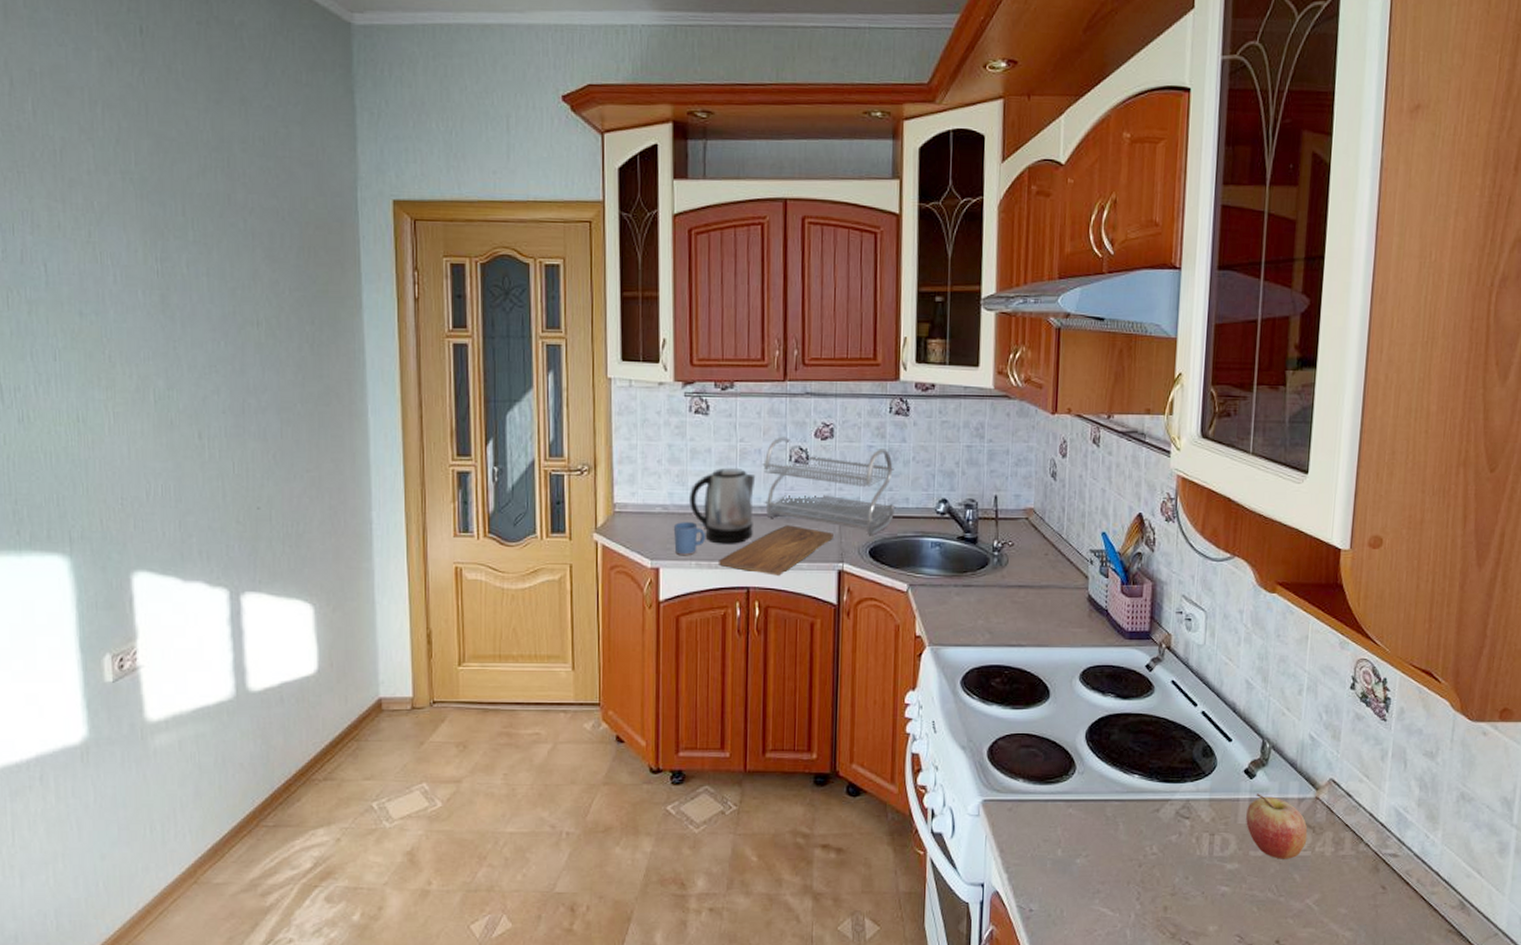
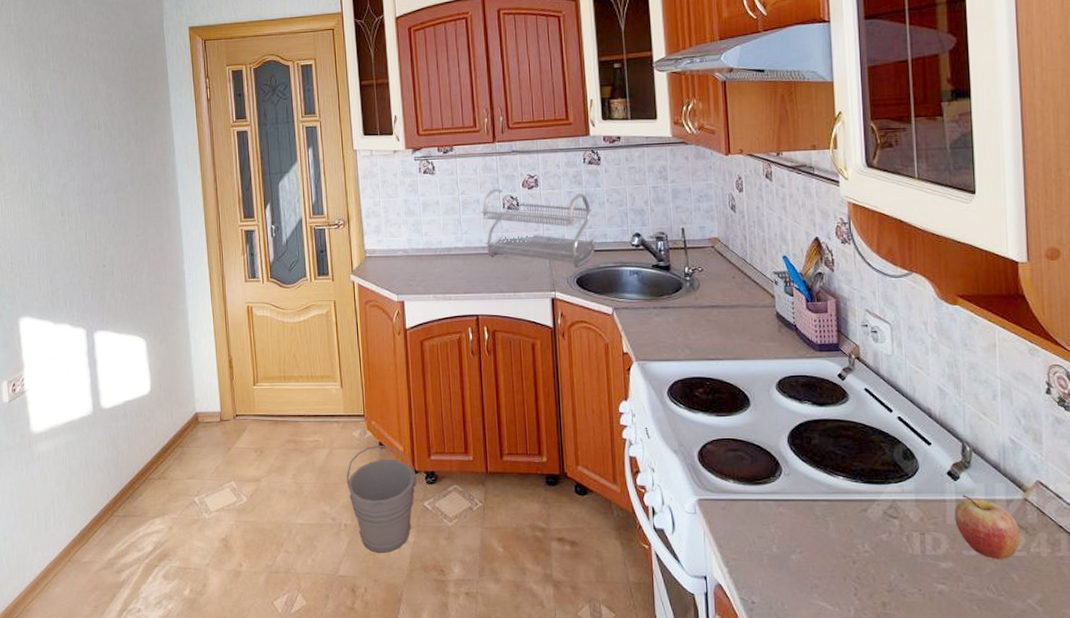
bucket: none [572,739,660,865] -> present [346,445,417,553]
mug: present [673,522,705,556] -> none [413,262,439,291]
kettle: present [689,467,756,544] -> none [424,215,478,280]
cutting board: present [719,525,833,577] -> none [452,261,545,306]

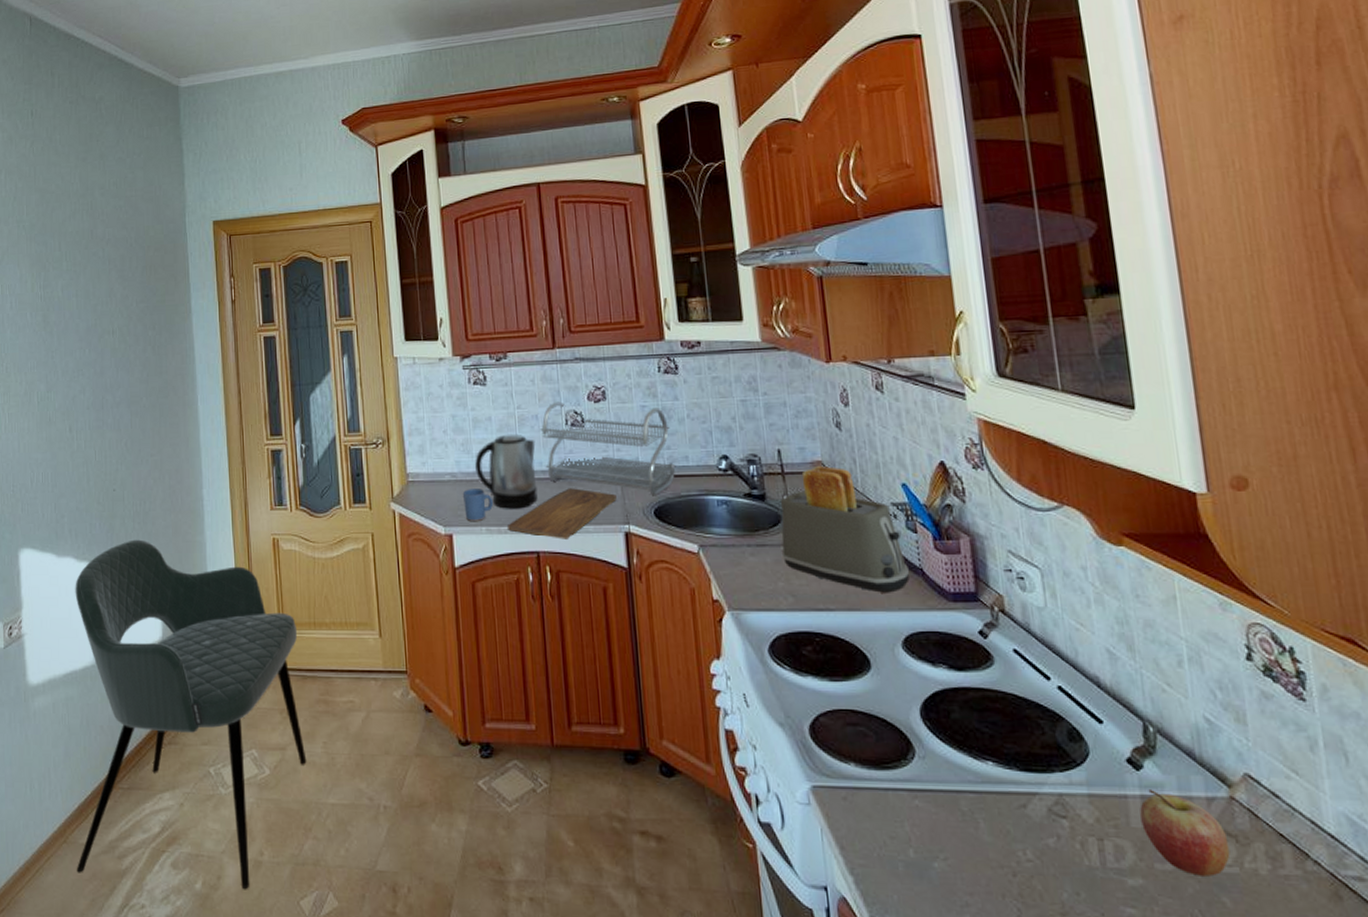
dining chair: none [71,308,279,595] -> present [75,539,307,890]
bucket: present [346,445,417,553] -> none [385,708,469,844]
mug: none [413,262,439,291] -> present [462,489,493,522]
kettle: none [424,215,478,280] -> present [475,433,538,509]
cutting board: none [452,261,545,306] -> present [508,488,617,541]
toaster: none [681,241,785,345] -> present [780,465,910,593]

